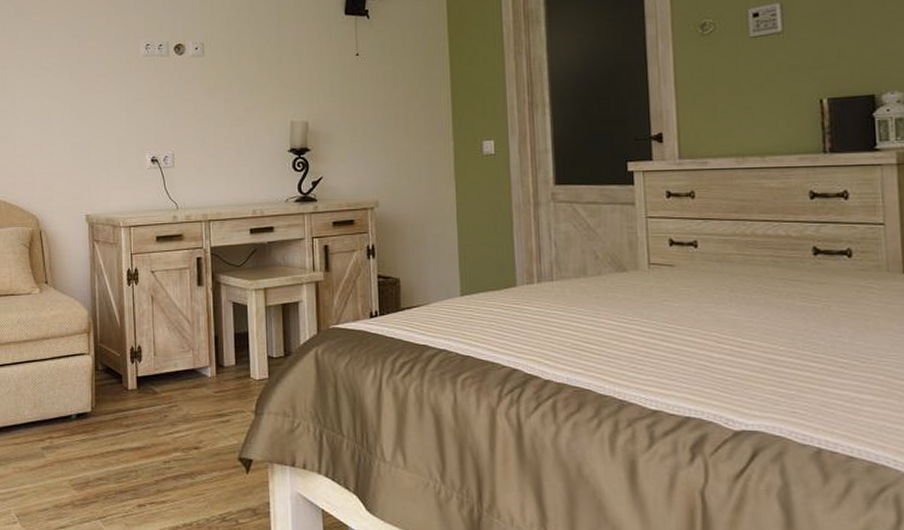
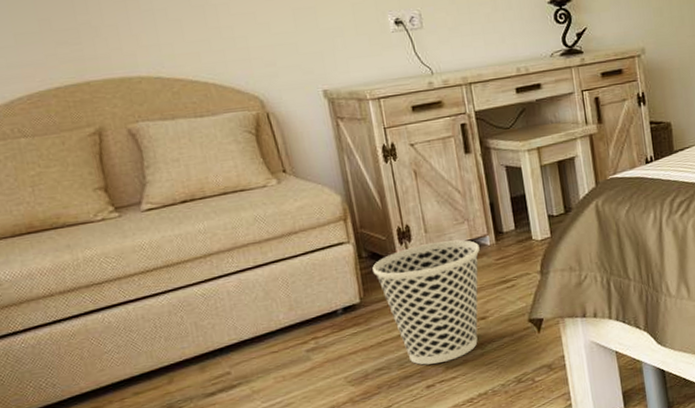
wastebasket: none [106,366,201,484] -> present [372,240,480,365]

